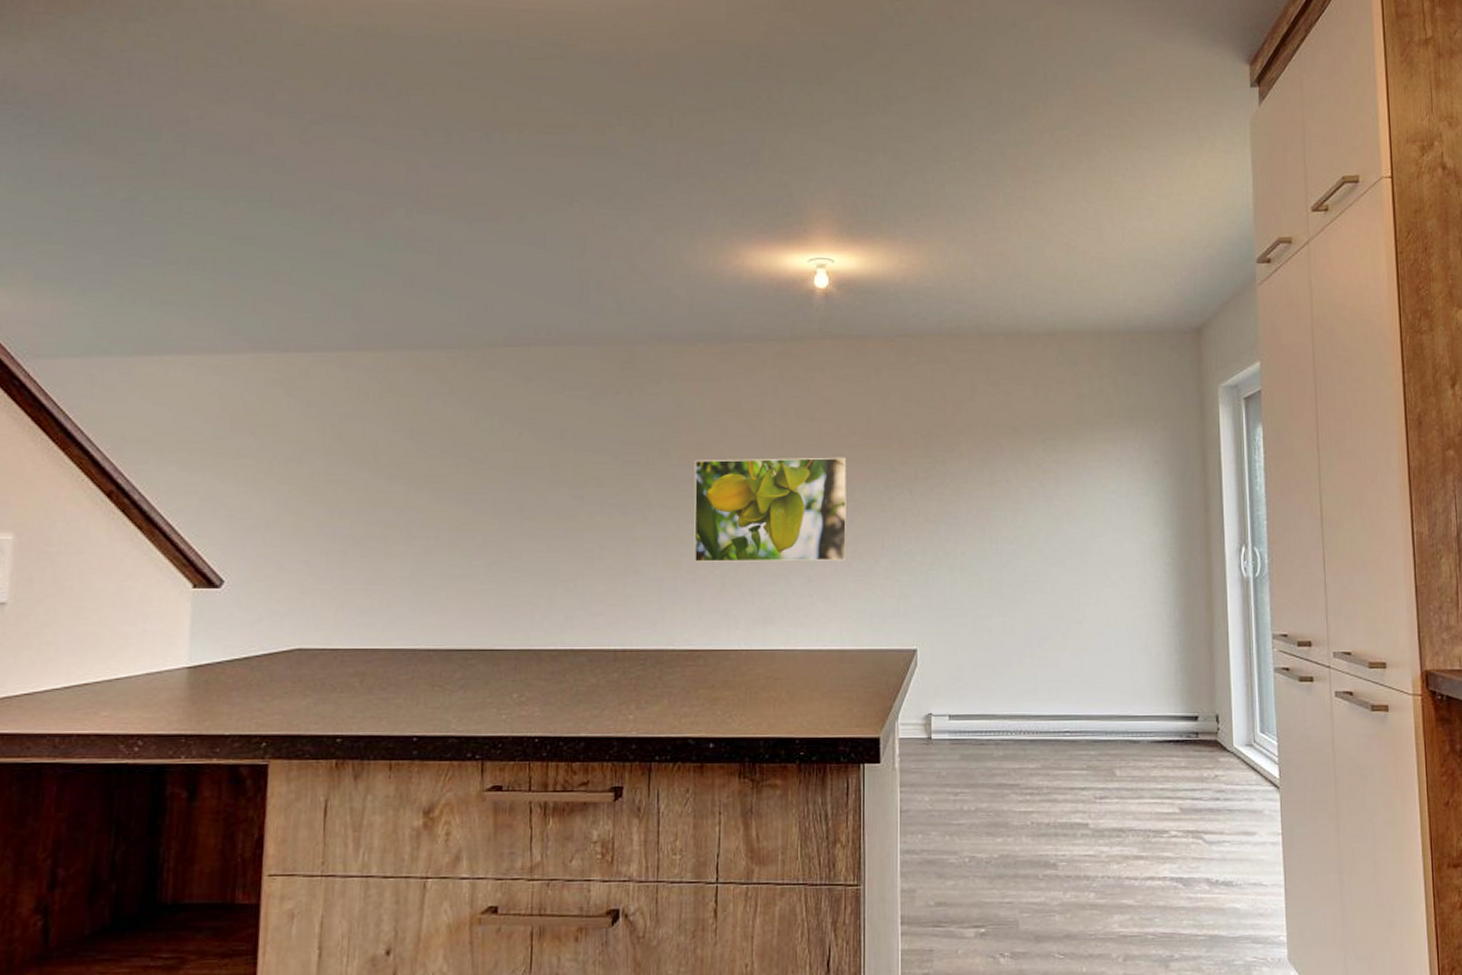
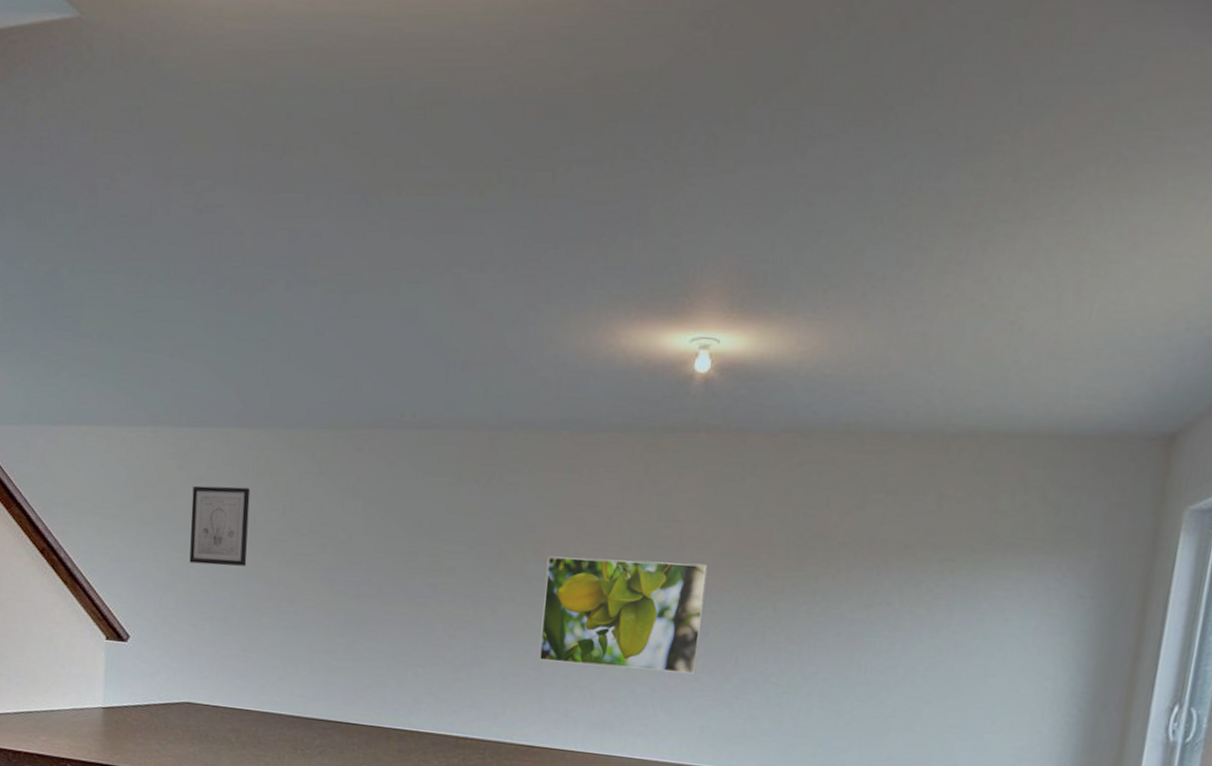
wall art: none [299,411,371,495] -> present [189,485,251,566]

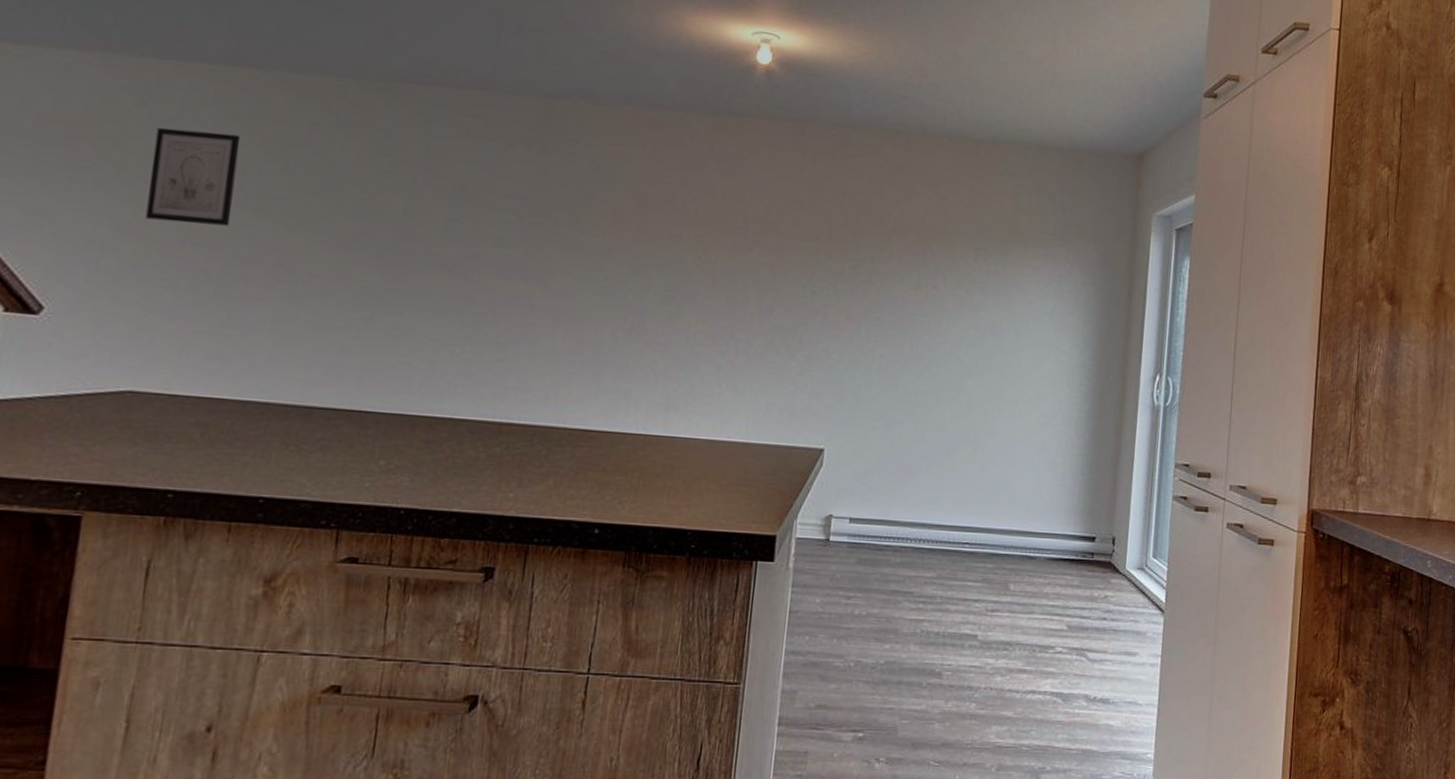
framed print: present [538,556,708,674] -> none [596,230,772,352]

